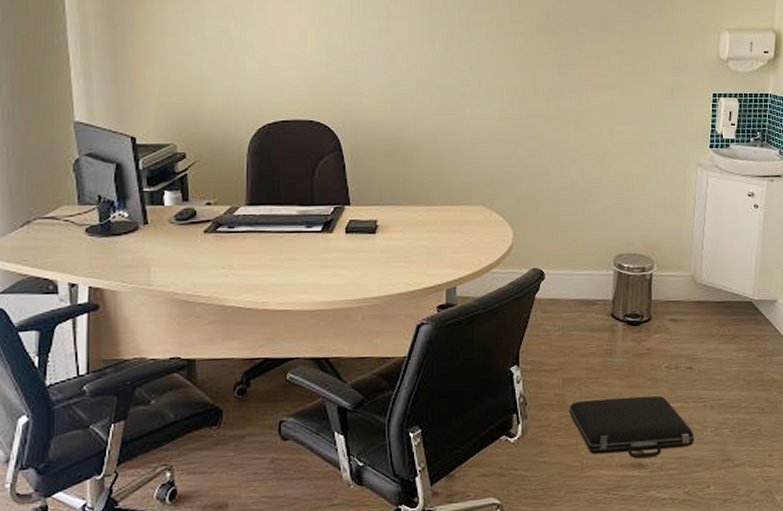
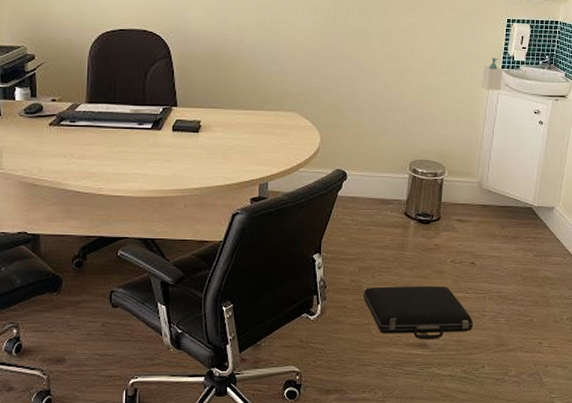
soap bottle: none [688,136,712,173] -> present [481,57,504,91]

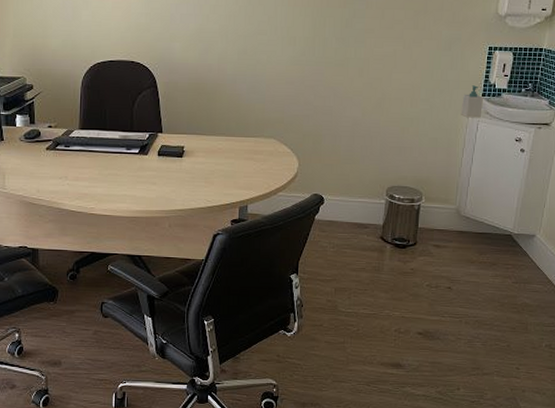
briefcase: present [363,285,474,340] -> none [338,307,449,360]

